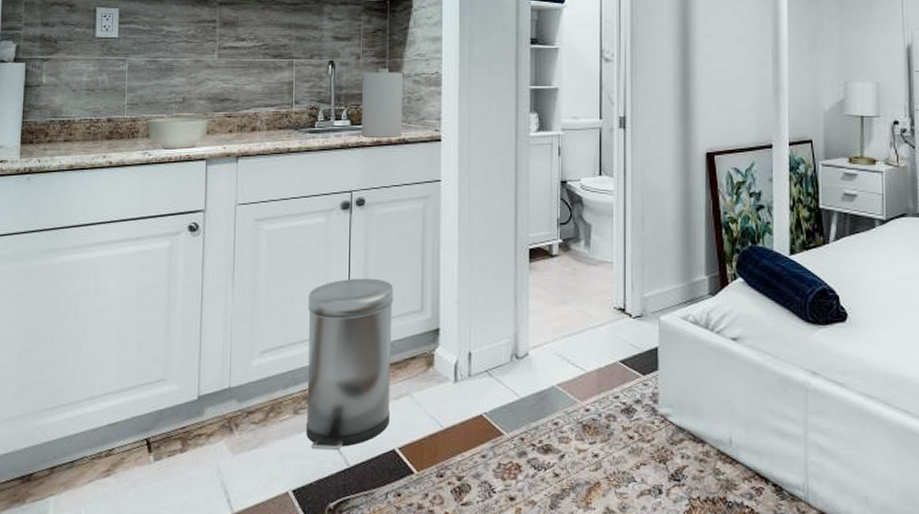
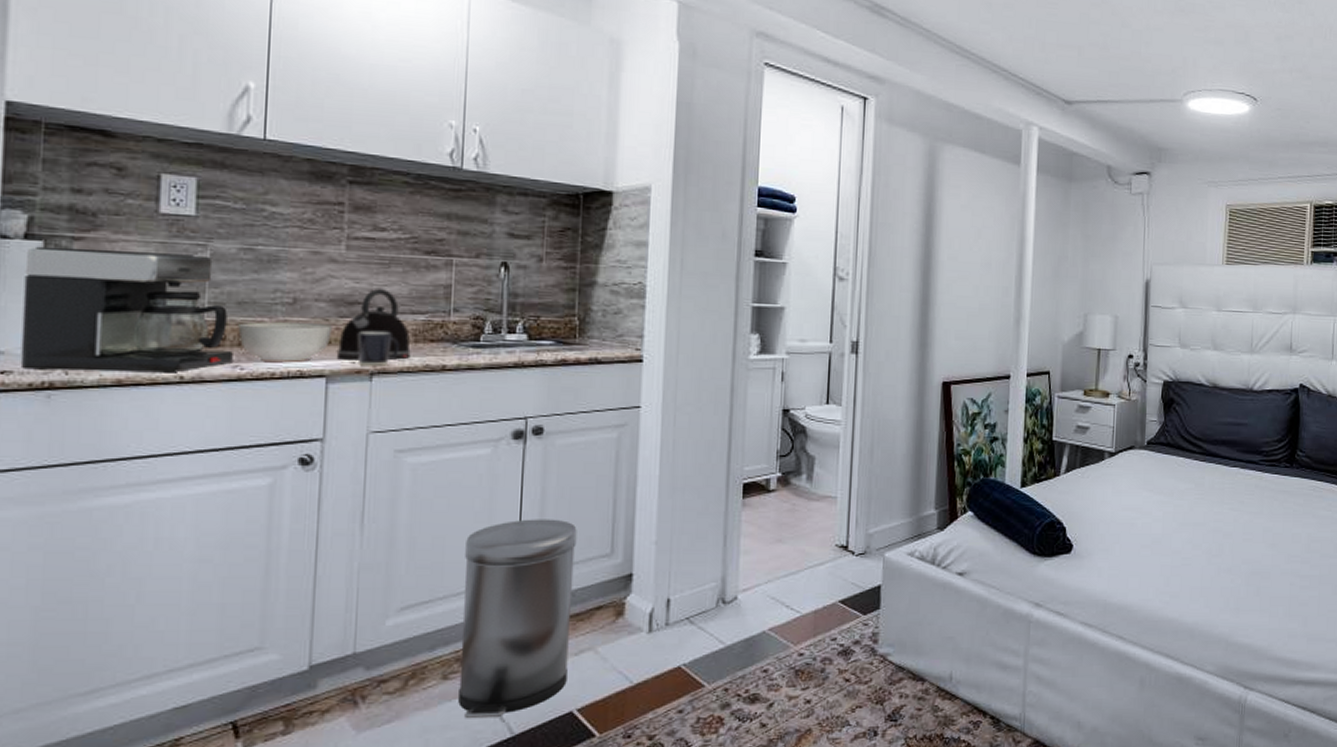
coffee maker: none [12,66,144,160] -> present [20,246,233,373]
kettle: none [212,88,265,146] -> present [336,289,411,360]
mug: none [226,121,256,150] -> present [356,330,399,366]
paper towel holder: present [361,68,404,139] -> none [541,274,598,358]

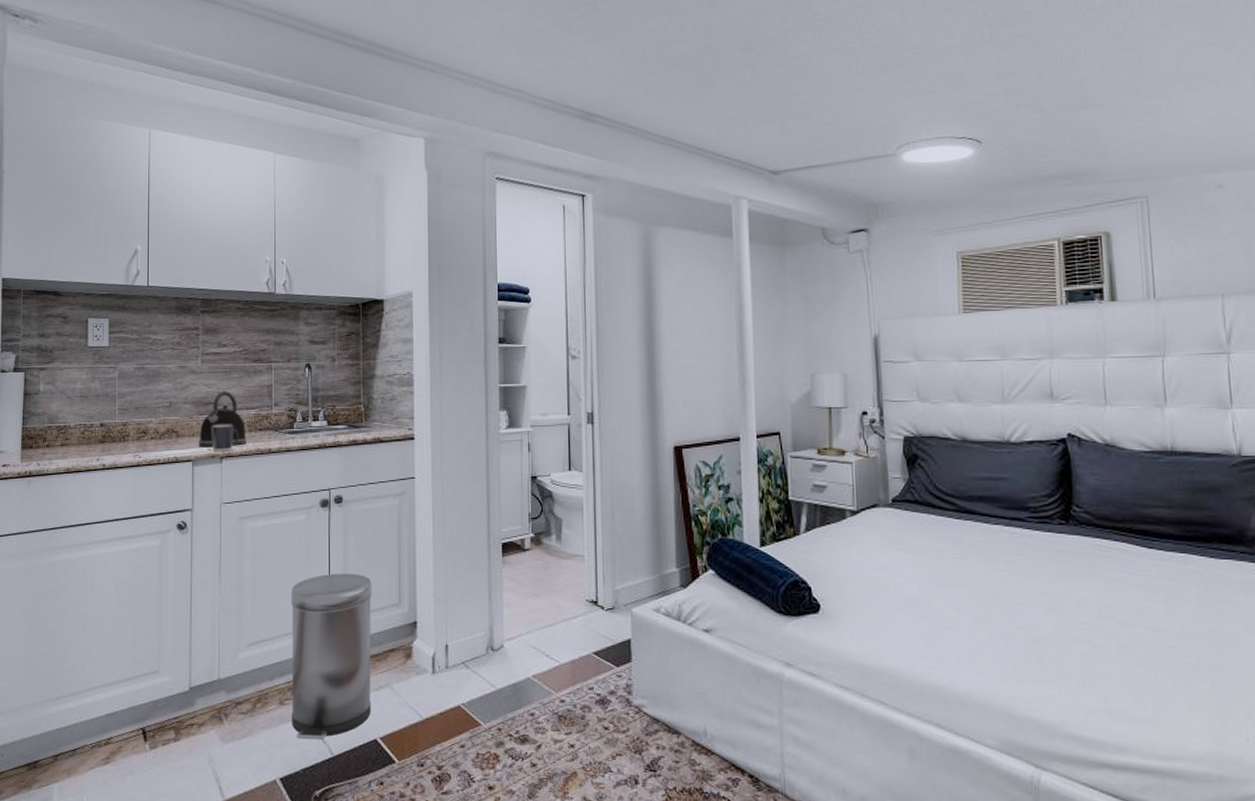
coffee maker: present [20,246,233,373] -> none [13,374,134,463]
bowl: present [238,321,334,363] -> none [136,420,196,452]

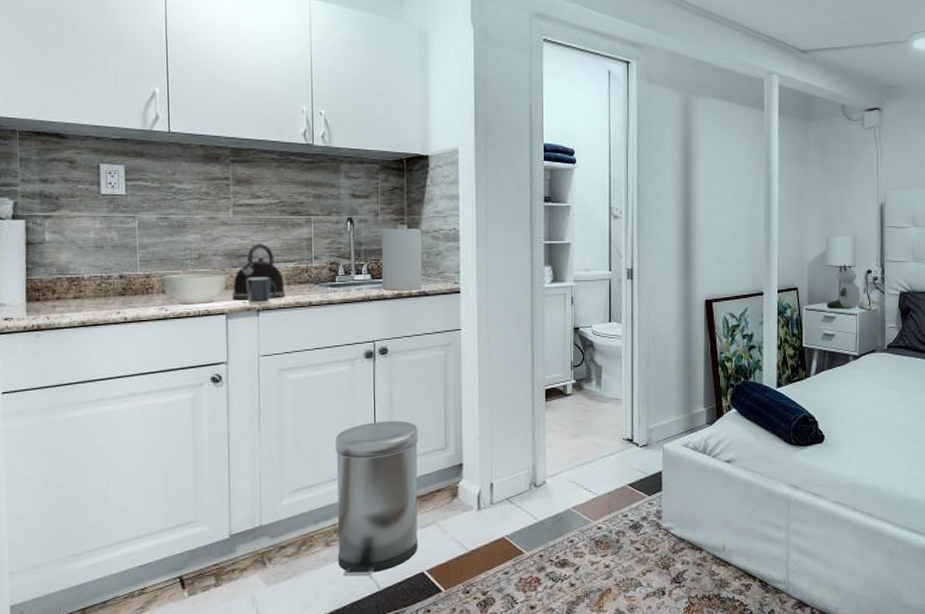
bowl: none [136,420,196,452] -> present [161,272,228,305]
paper towel holder: none [337,370,377,438] -> present [381,225,422,292]
stuffed animal: none [815,404,856,457] -> present [826,264,861,309]

